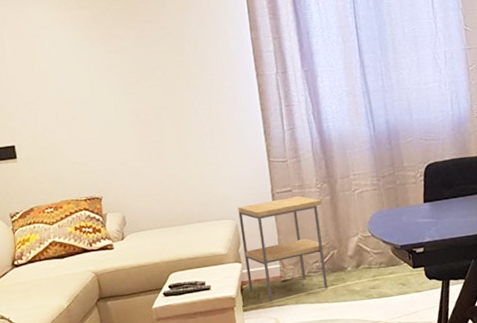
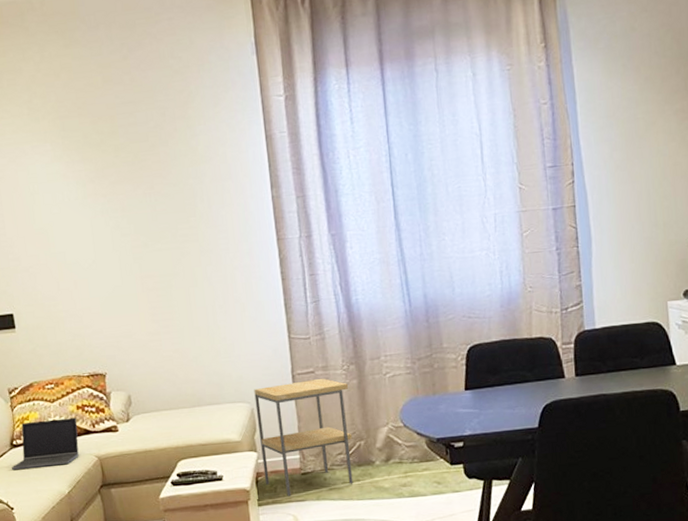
laptop computer: none [13,238,77,289] -> present [12,417,79,471]

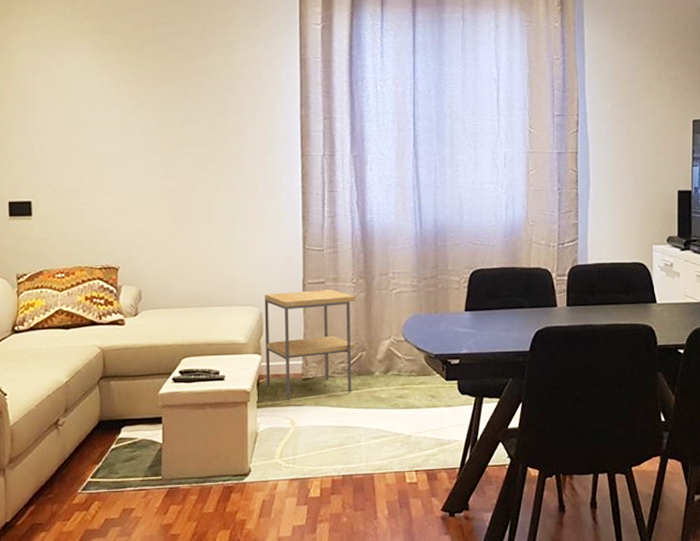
laptop computer: present [12,417,79,471] -> none [10,308,84,356]

